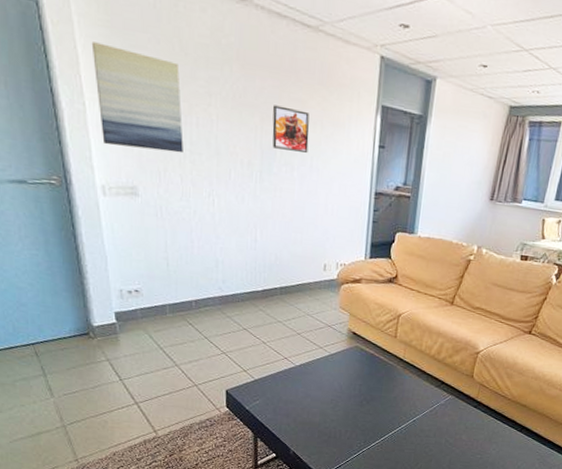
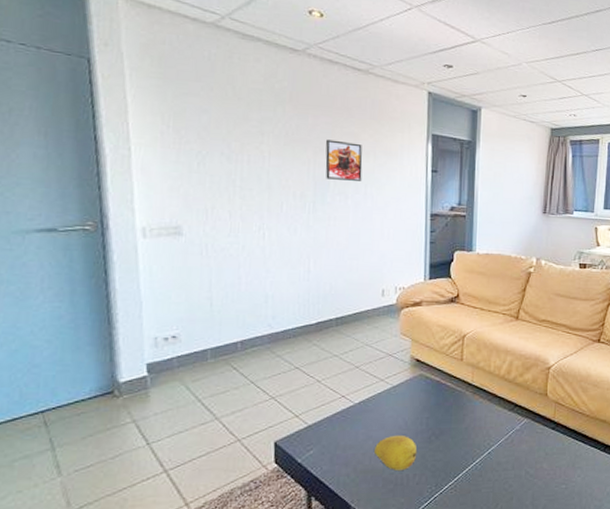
wall art: present [91,42,184,153] -> none [142,92,234,190]
fruit: none [311,396,350,426] -> present [373,434,418,470]

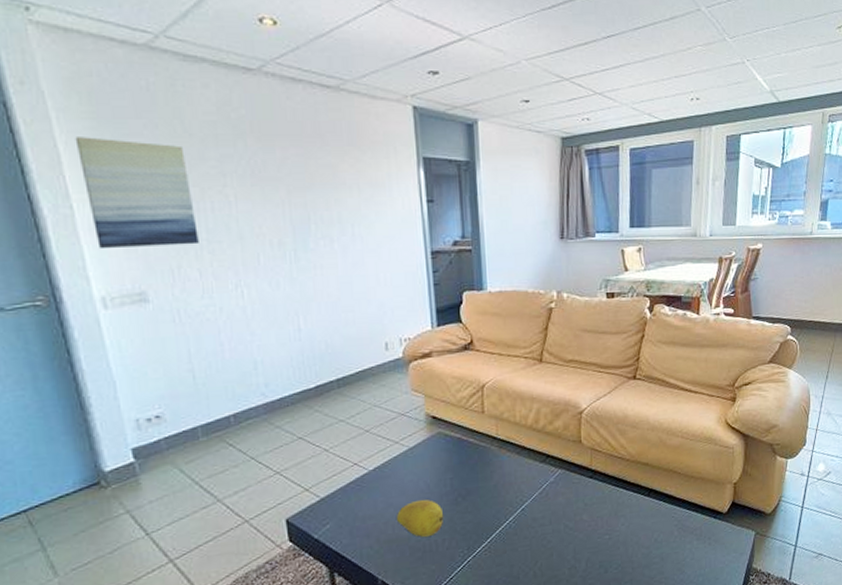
wall art: none [142,92,234,190] -> present [75,137,199,250]
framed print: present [325,139,363,181] -> none [300,174,347,222]

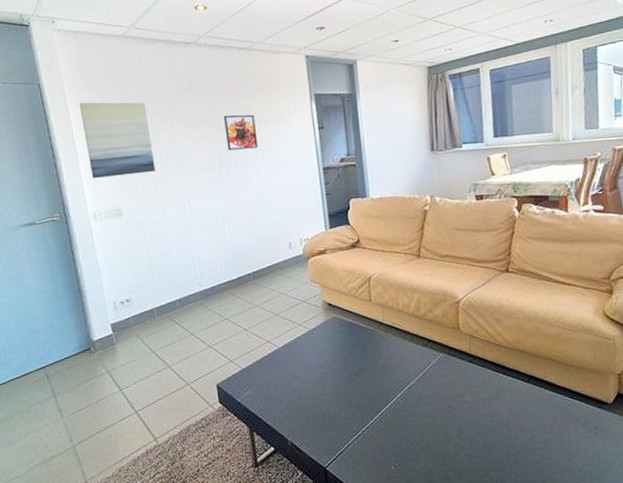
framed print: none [300,174,347,222] -> present [224,114,258,151]
fruit: present [396,499,444,537] -> none [301,374,341,407]

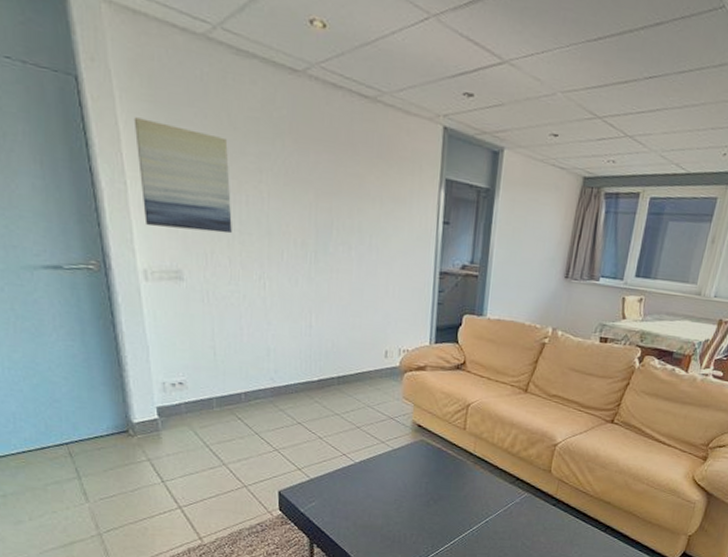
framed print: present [224,114,258,151] -> none [328,180,368,231]

